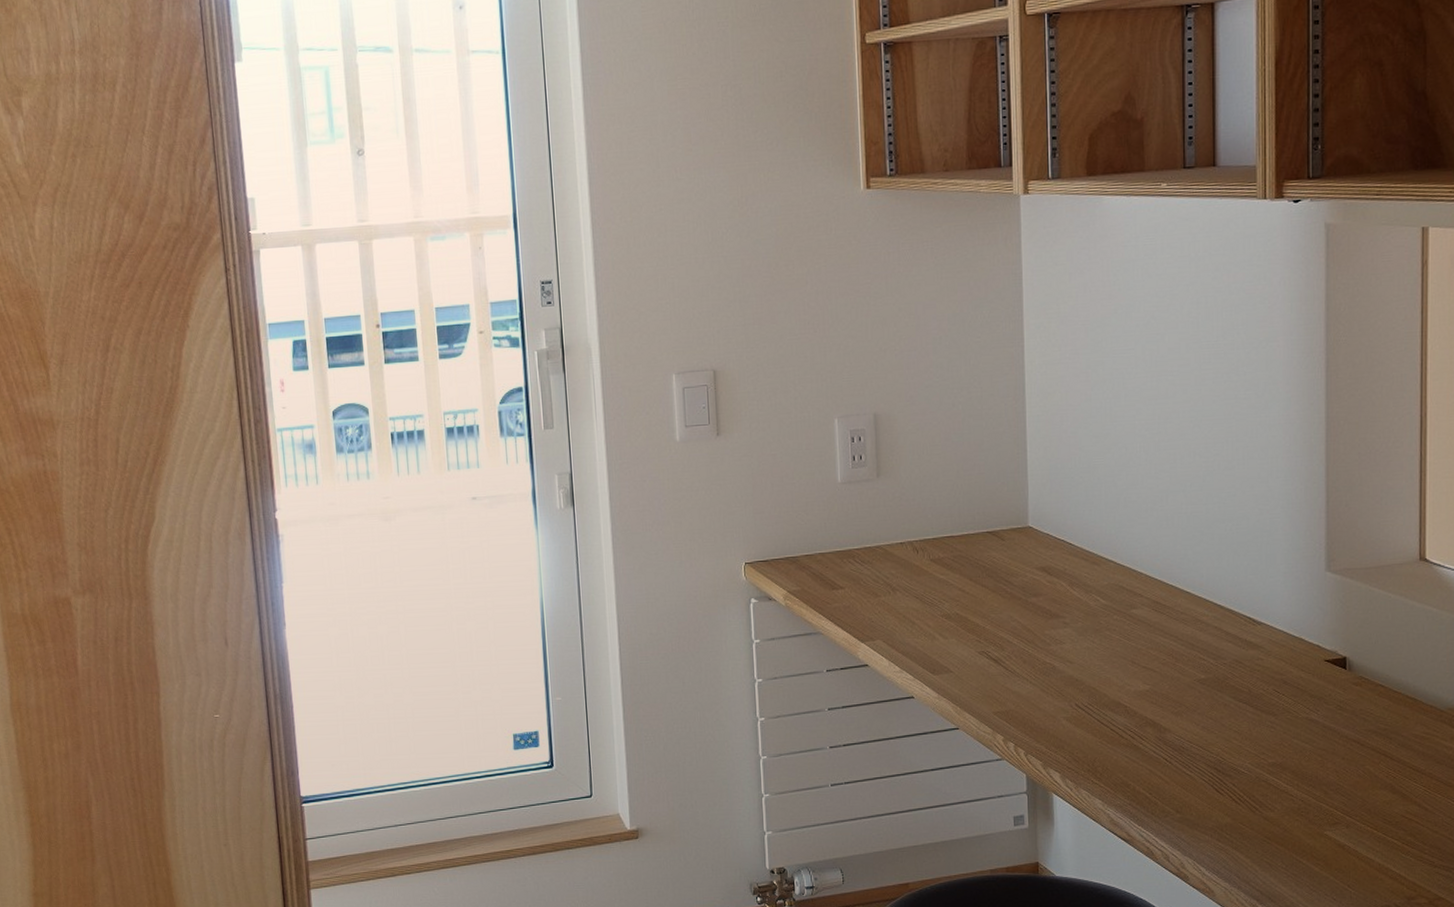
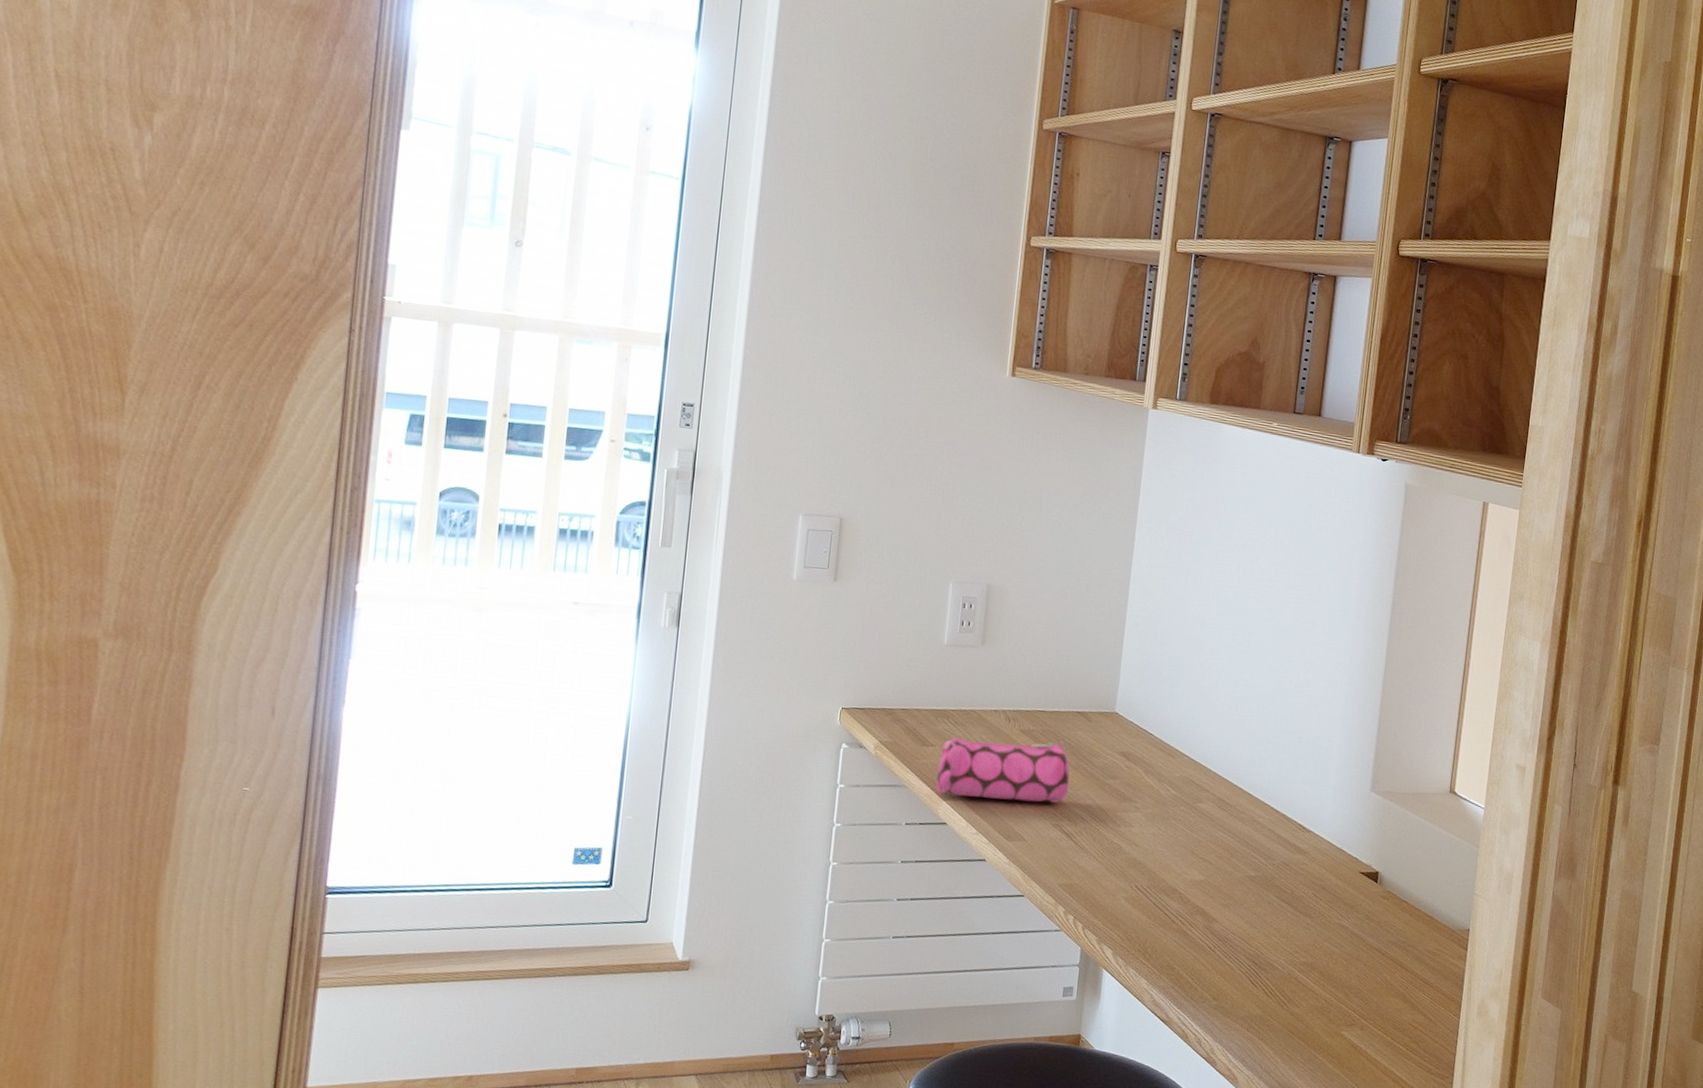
pencil case: none [850,565,991,636] -> present [935,737,1070,803]

